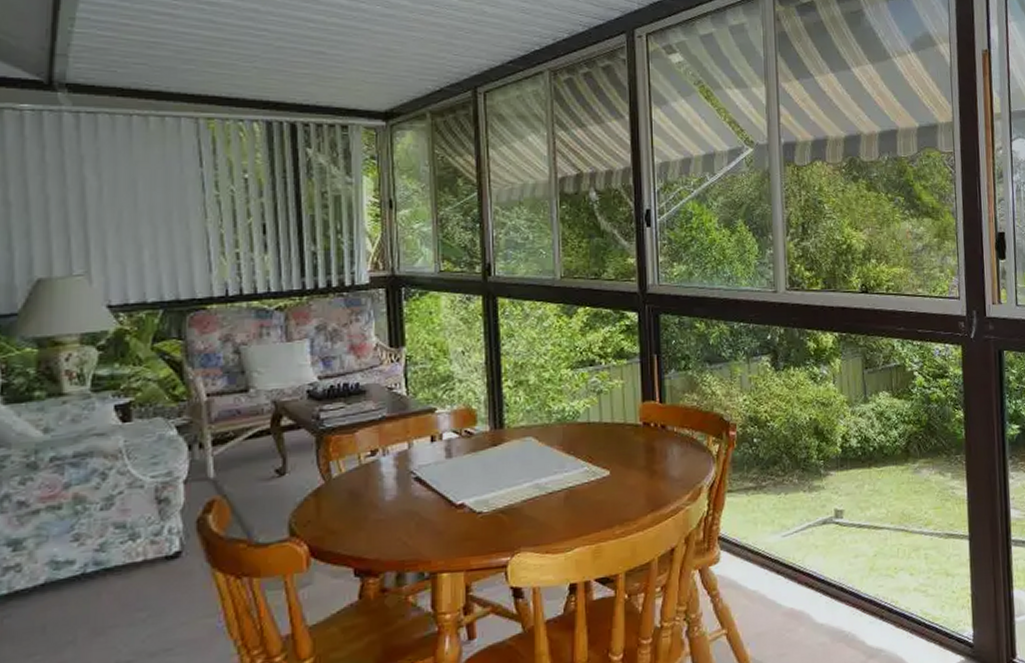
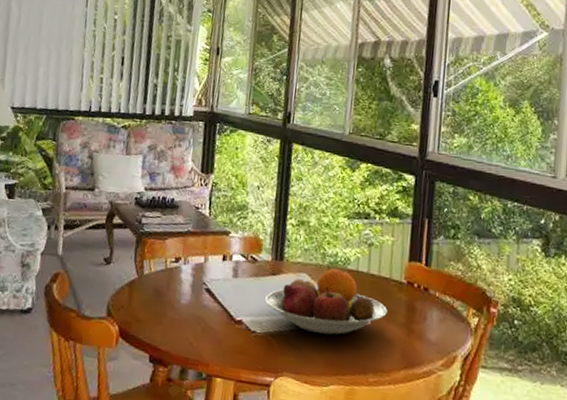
fruit bowl: none [487,423,626,498] -> present [264,265,387,335]

